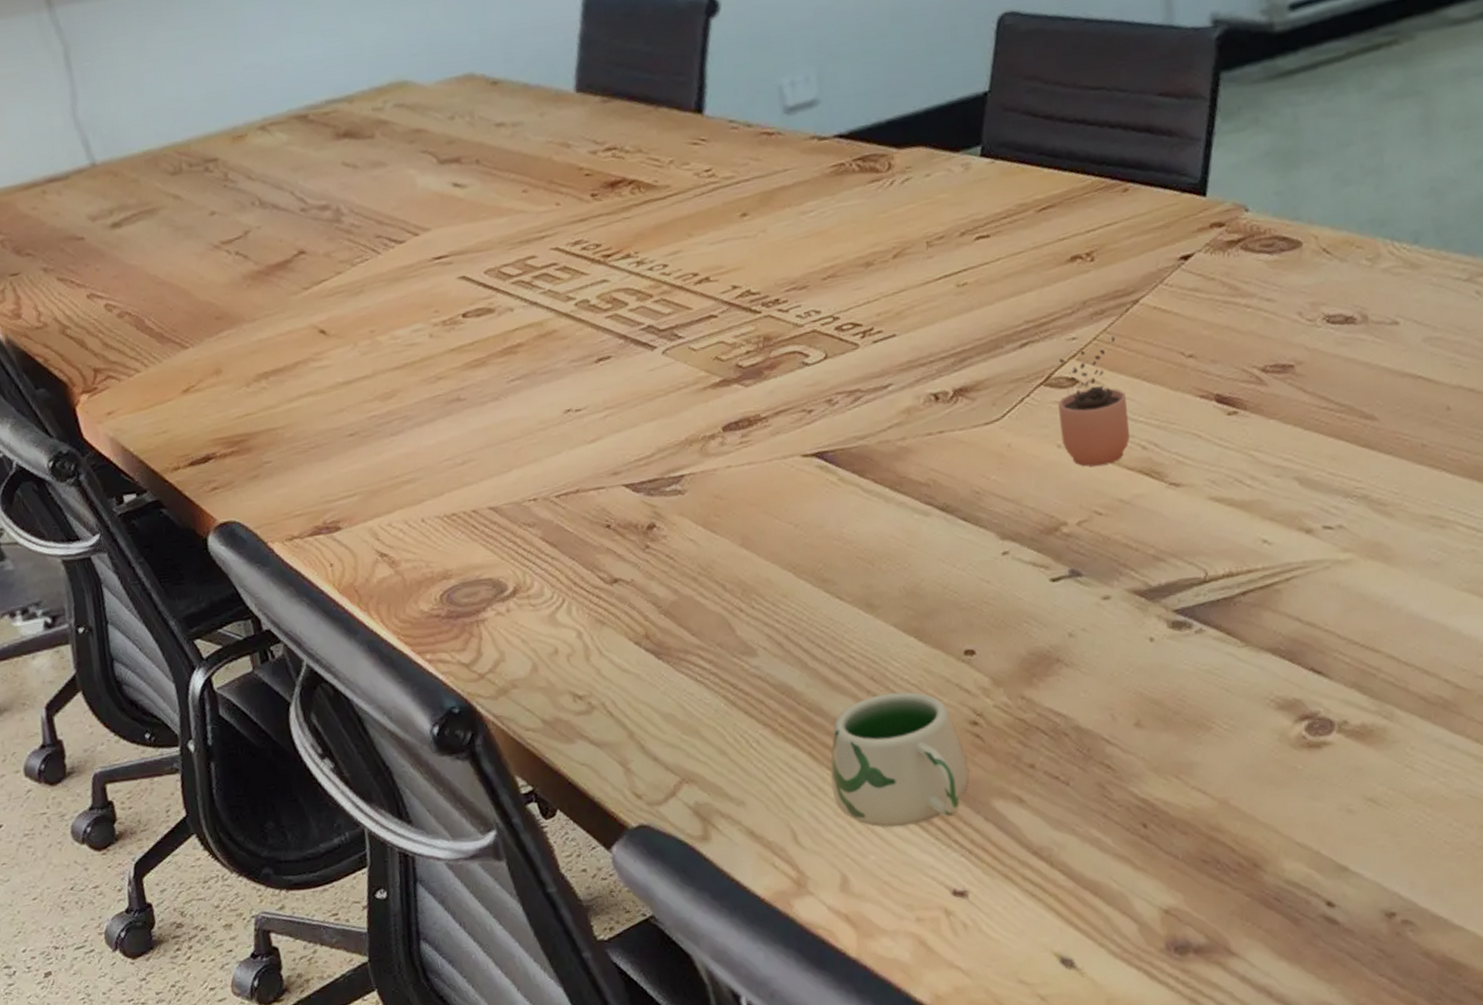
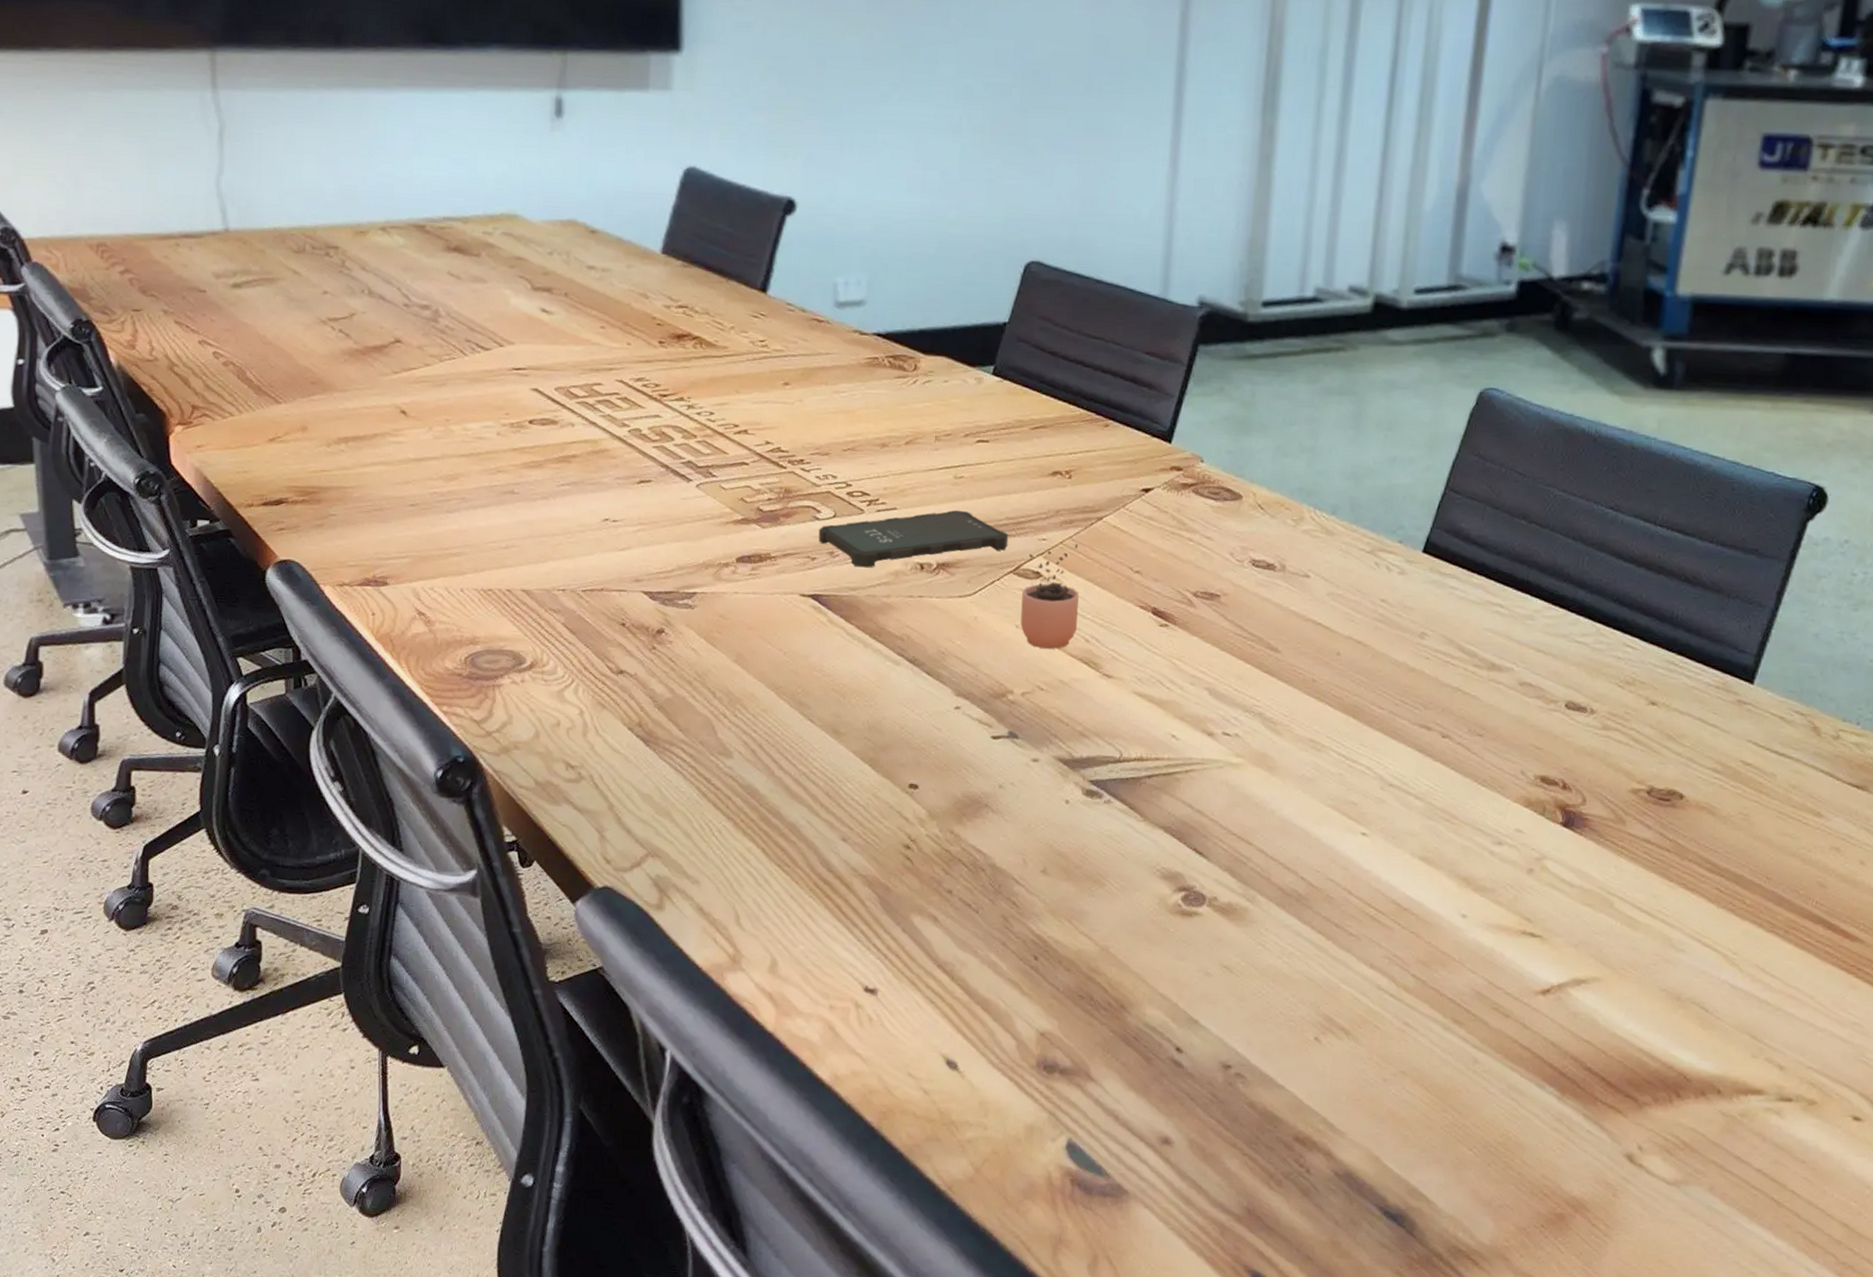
tablet: none [810,322,1033,412] -> present [818,510,1009,568]
mug: present [830,691,970,828] -> none [776,808,896,925]

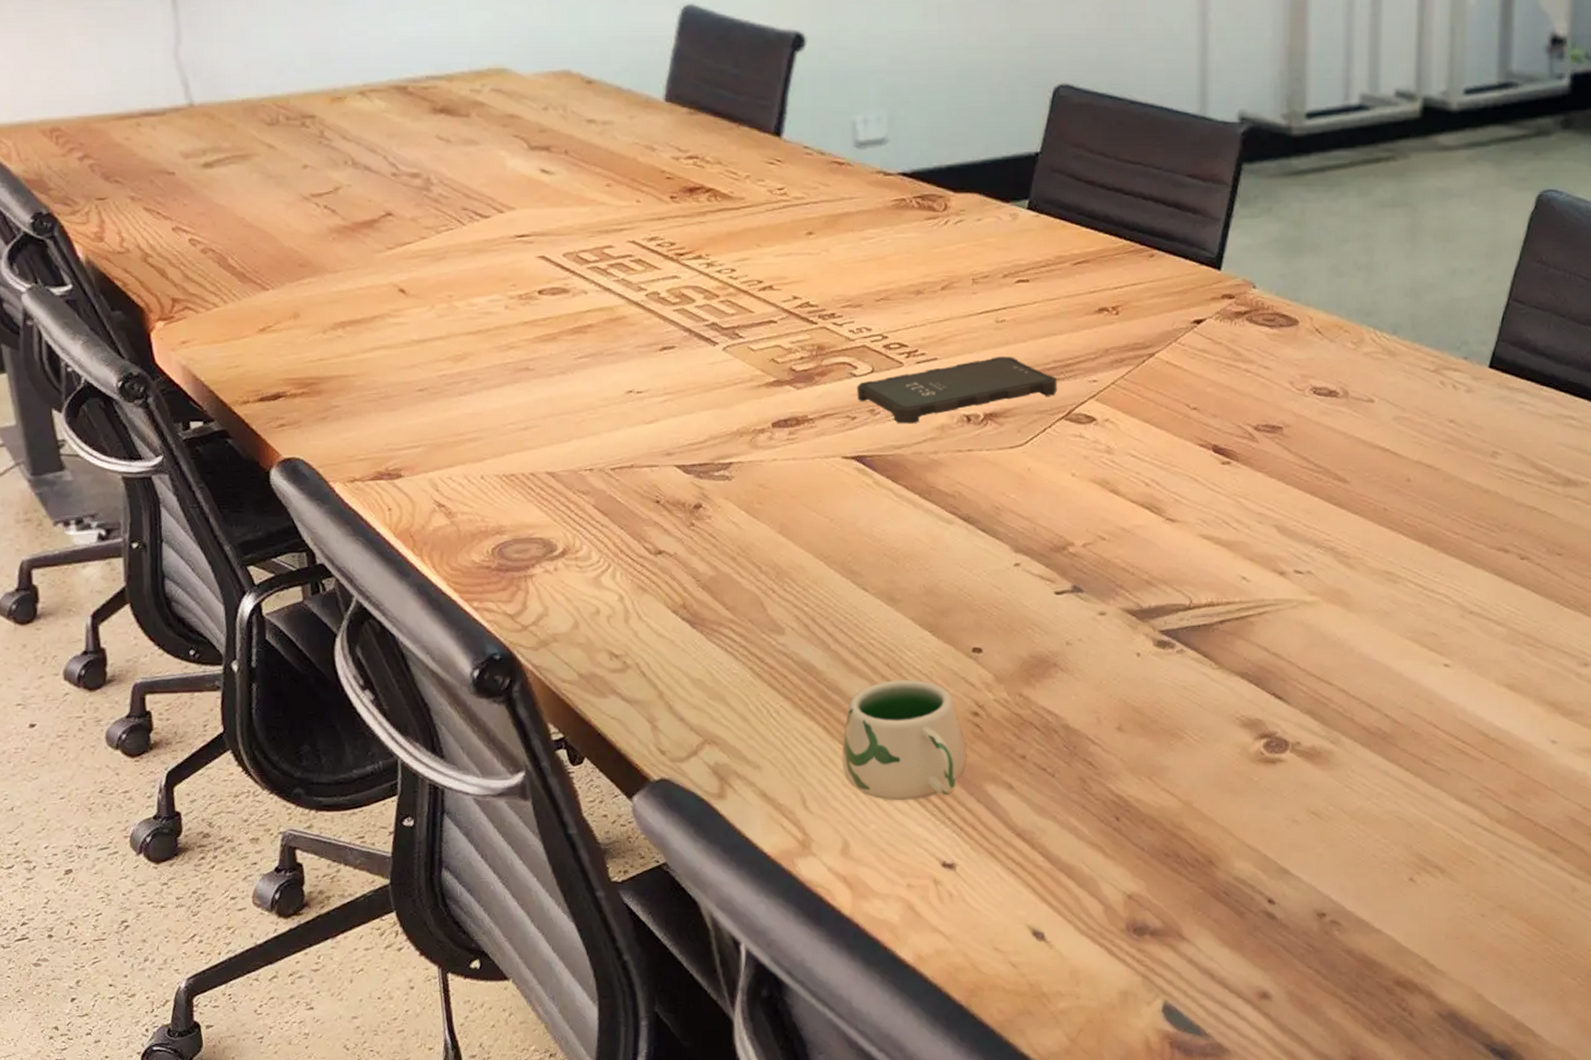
mug: none [776,808,896,925] -> present [841,679,967,801]
cocoa: present [1020,544,1079,649] -> none [1076,383,1136,496]

